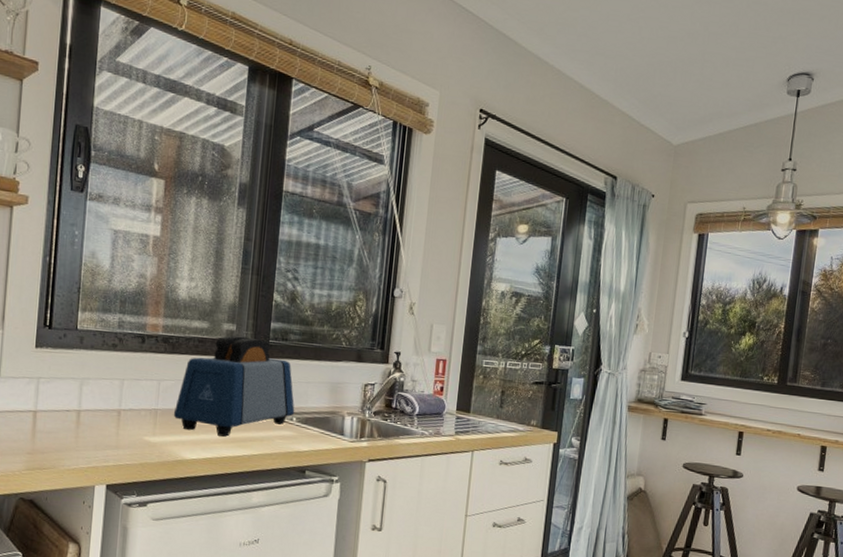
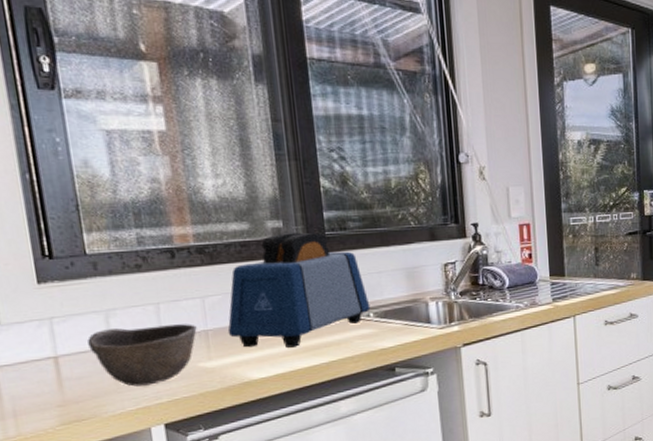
bowl: none [62,394,149,449] -> present [87,324,197,387]

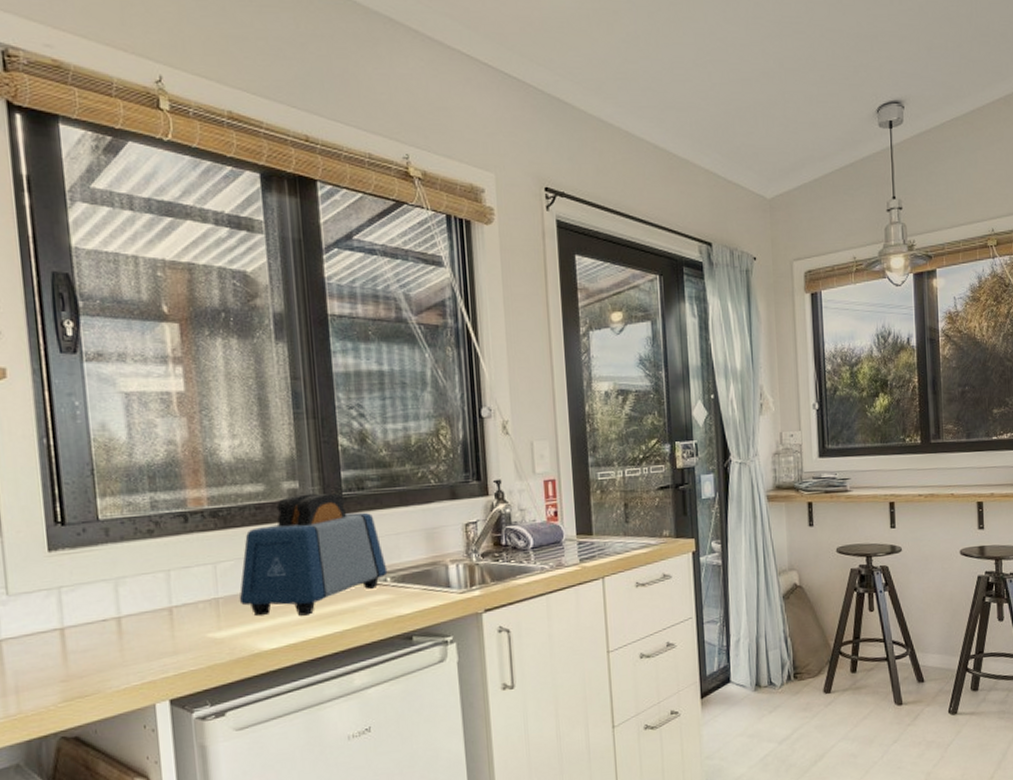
bowl: present [87,324,197,387] -> none [95,591,208,660]

